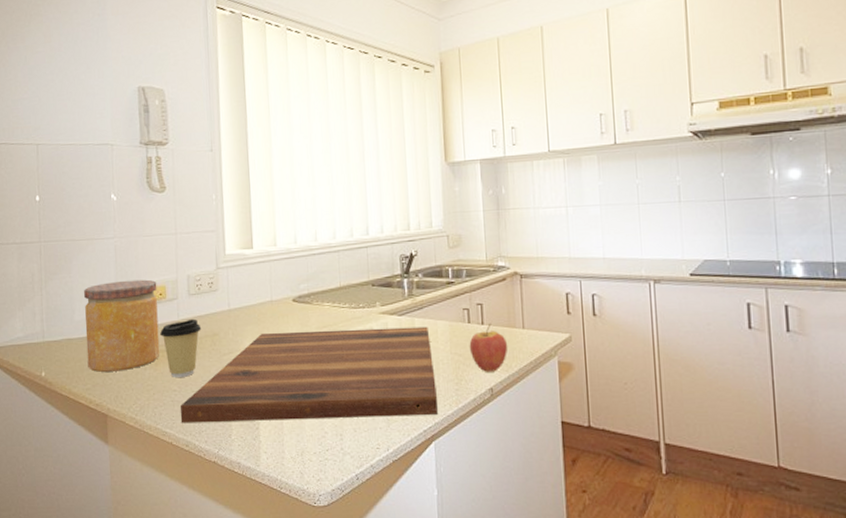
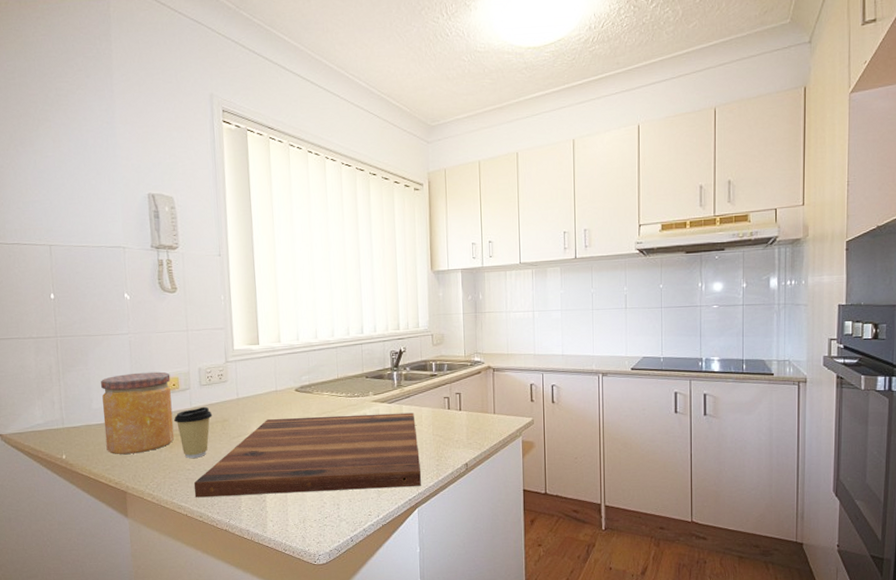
fruit: present [469,323,508,372] -> none [448,409,481,450]

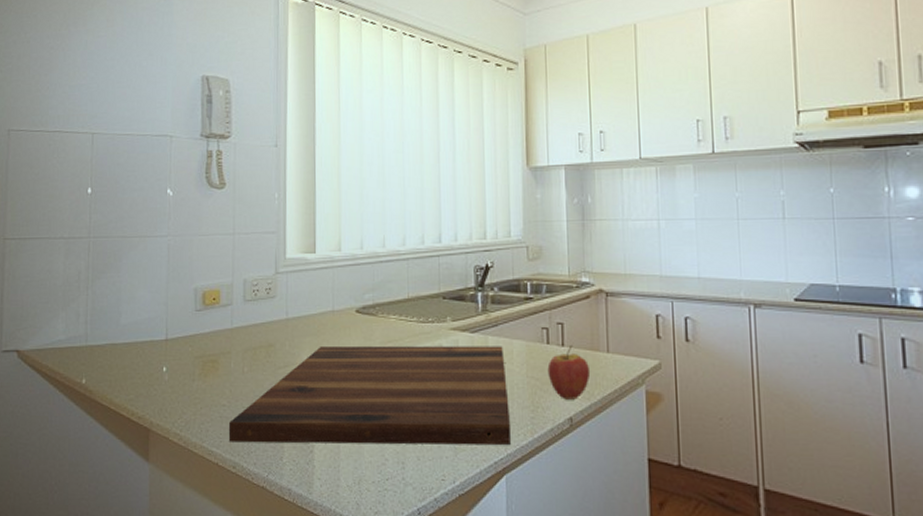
jar: present [101,371,175,454] -> none [132,282,211,382]
coffee cup: present [174,406,213,458] -> none [211,327,256,391]
fruit: none [448,409,481,450] -> present [547,344,591,400]

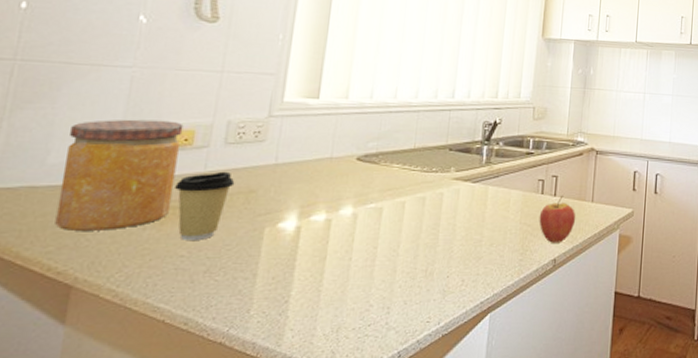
jar: none [132,282,211,382] -> present [55,119,184,231]
coffee cup: none [211,327,256,391] -> present [175,171,235,240]
cutting board: present [228,345,511,445] -> none [182,192,502,297]

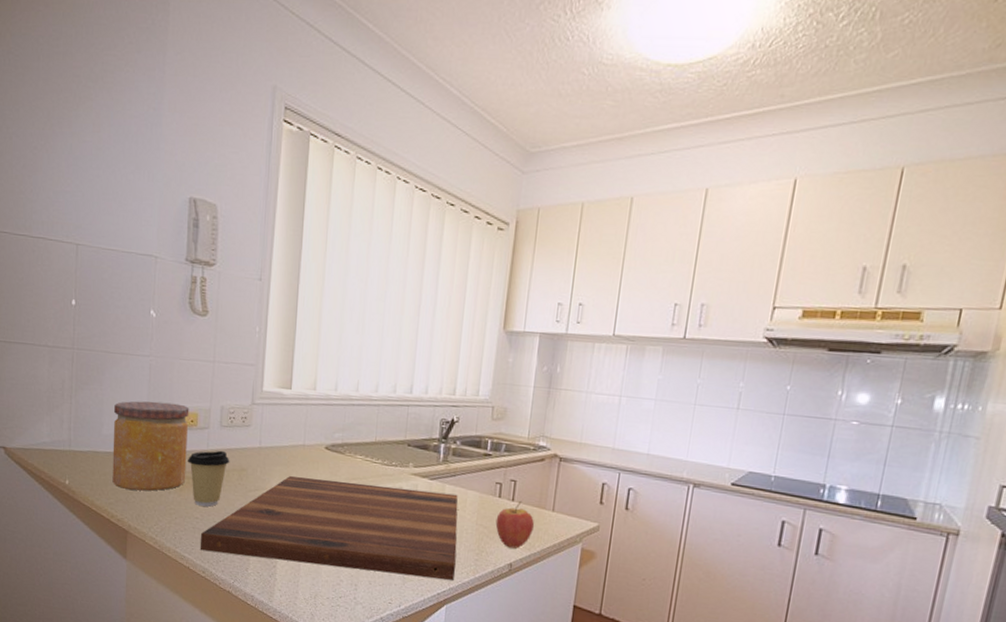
cutting board: none [182,192,502,297] -> present [200,476,458,580]

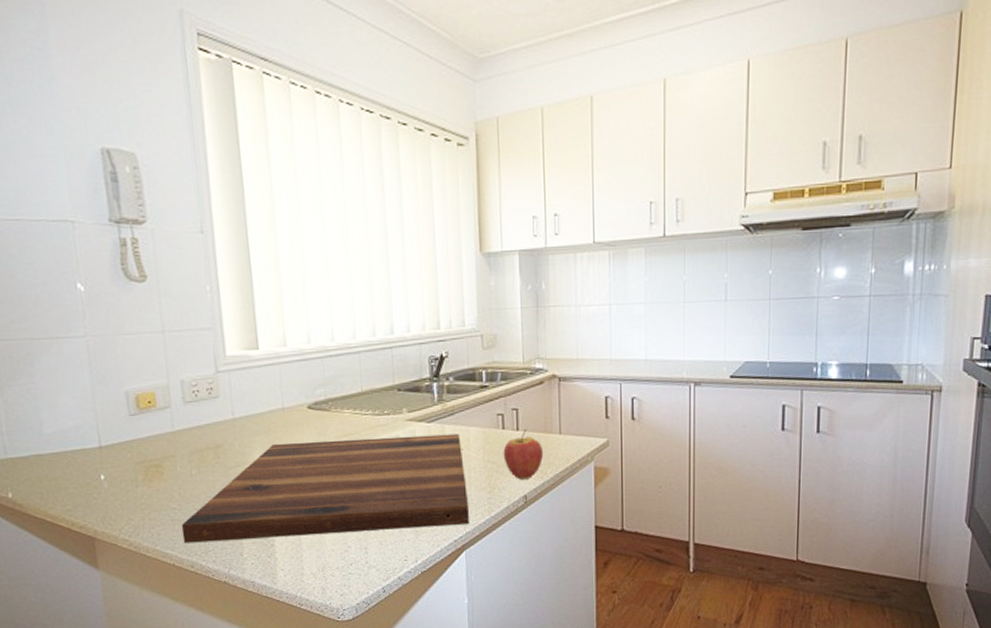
jar: present [112,401,189,491] -> none [52,385,154,491]
coffee cup: present [188,450,230,507] -> none [152,429,202,494]

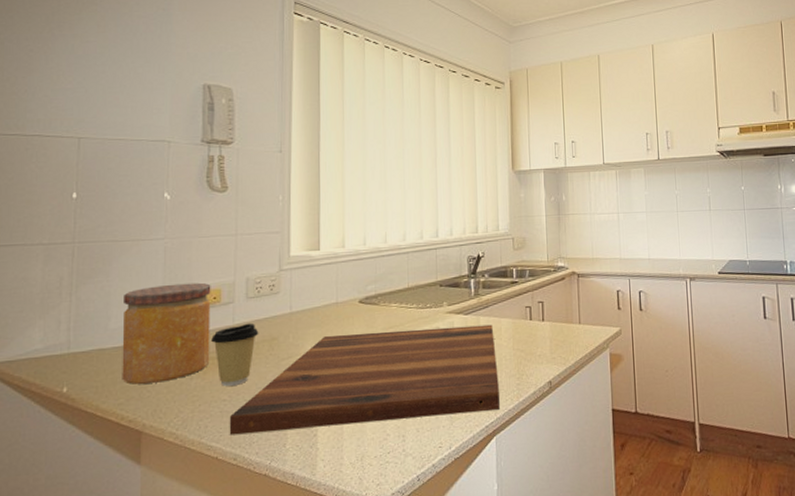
jar: none [52,385,154,491] -> present [122,282,211,384]
coffee cup: none [152,429,202,494] -> present [211,323,259,386]
fruit: present [503,428,544,480] -> none [530,319,566,366]

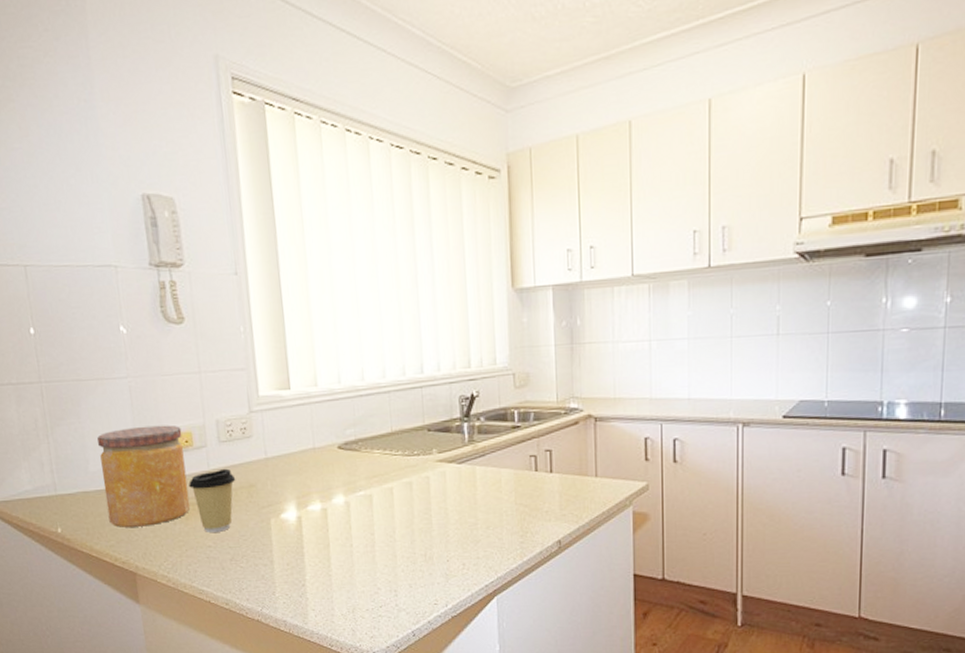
cutting board: present [229,324,500,435] -> none [216,475,501,581]

